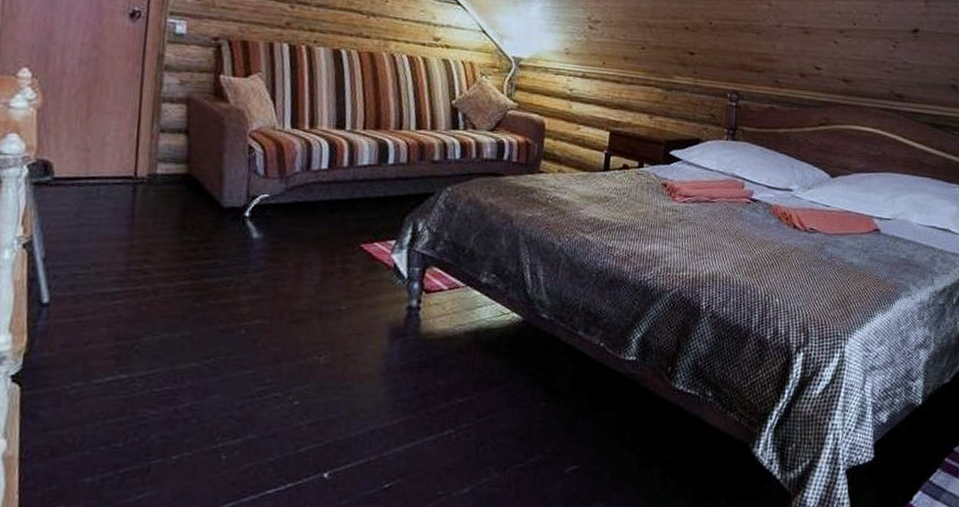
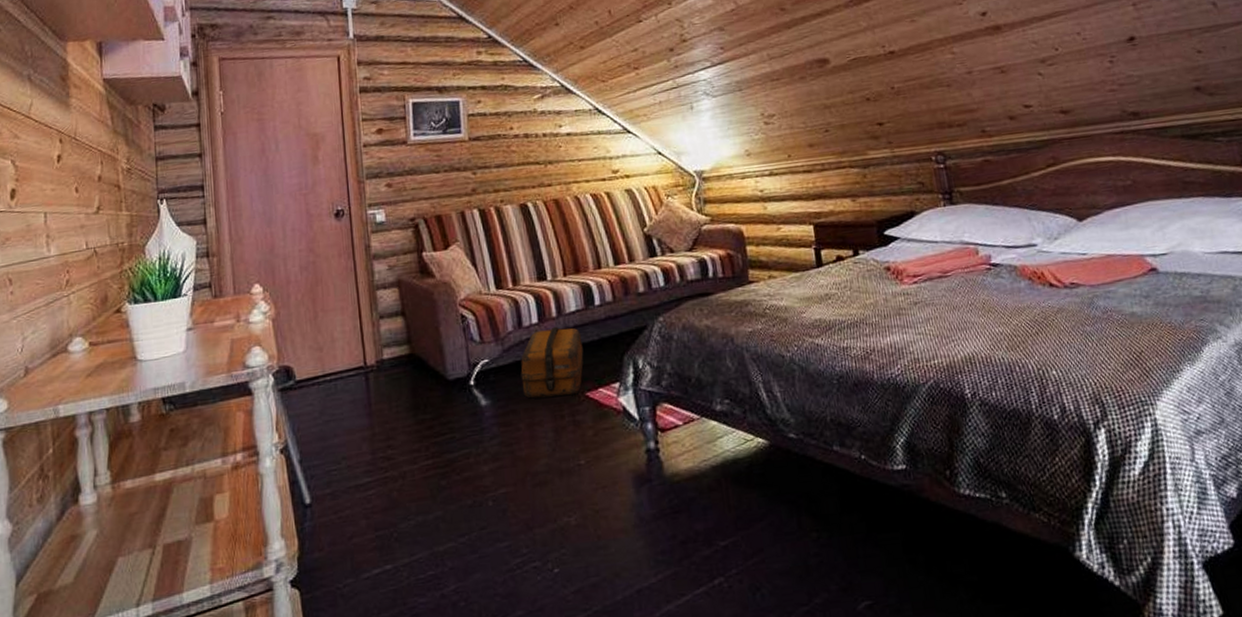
suitcase: none [298,176,369,245] -> present [520,326,584,399]

